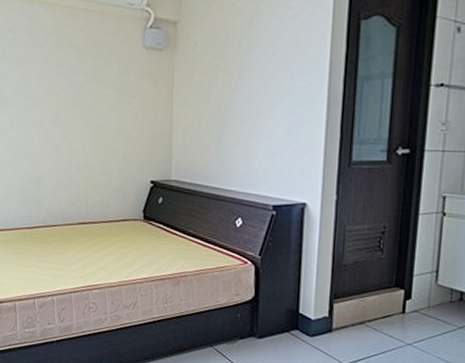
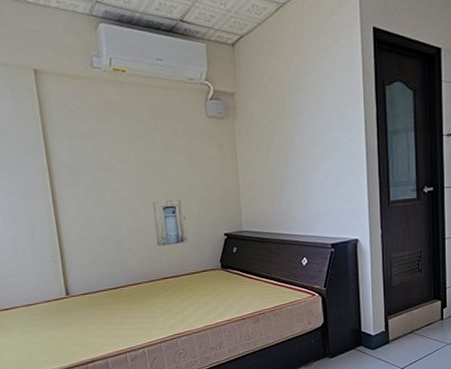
wall art: none [76,137,111,188] -> present [152,199,188,247]

